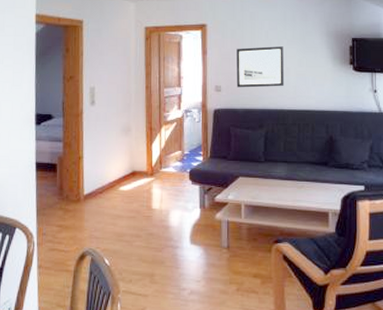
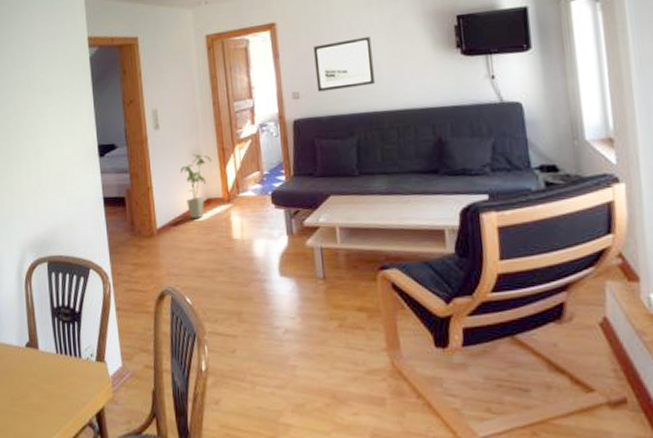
house plant: none [111,130,140,188] -> present [180,154,212,218]

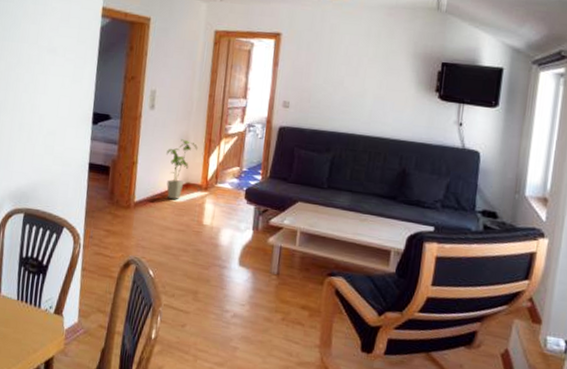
wall art: present [313,37,376,92] -> none [306,62,363,110]

